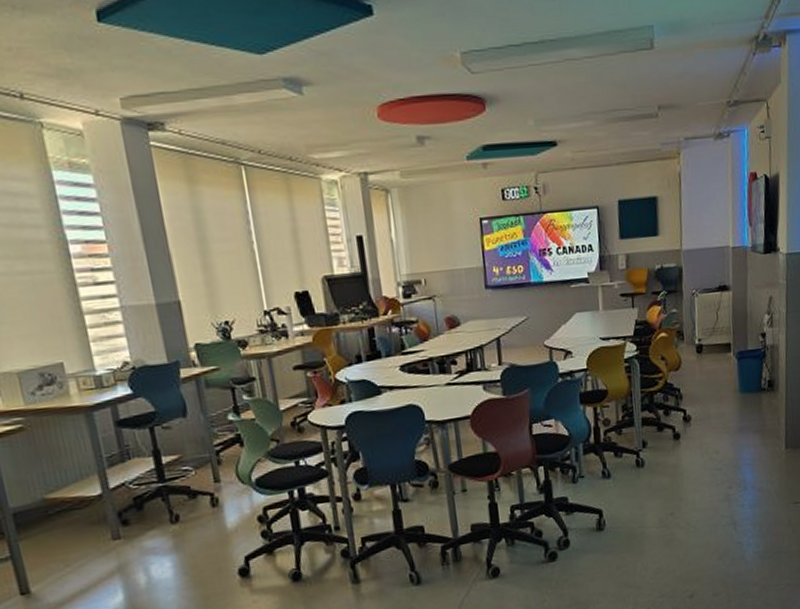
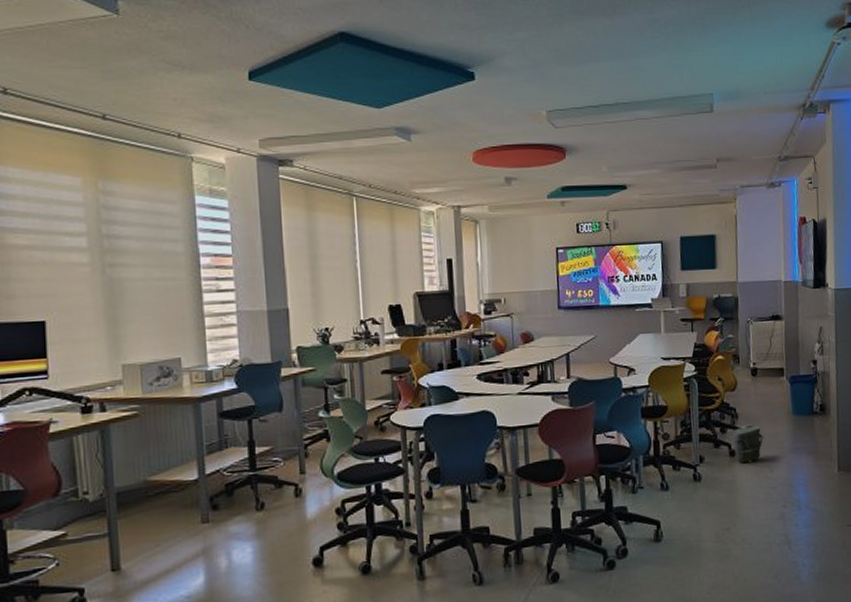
bag: none [675,404,709,446] -> present [731,424,763,463]

